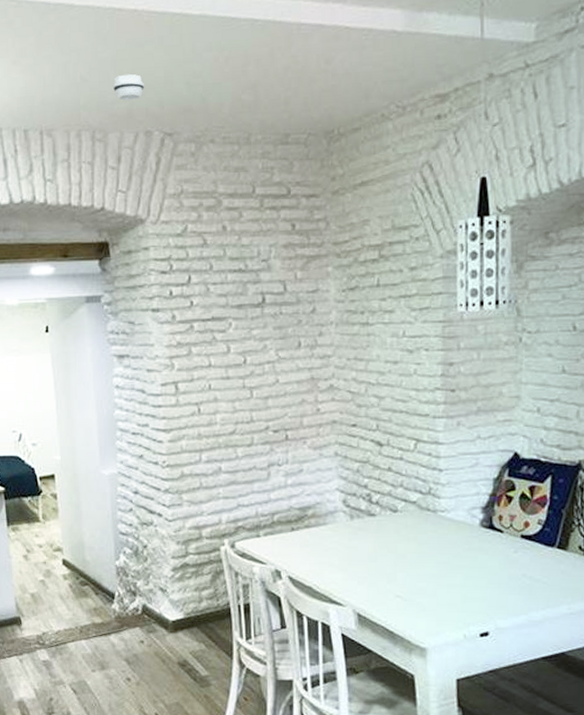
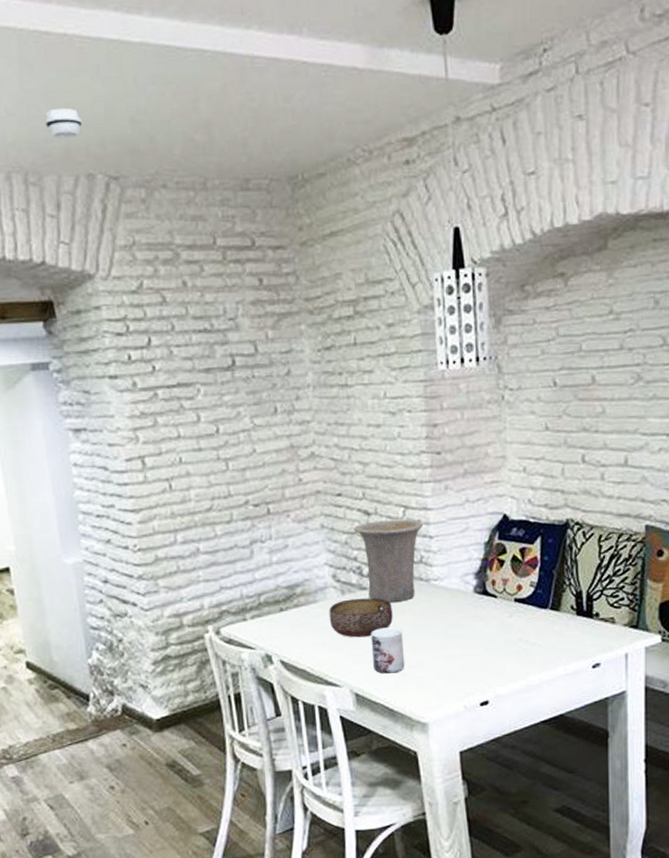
bowl: none [337,524,399,561] -> present [328,598,393,638]
vase: none [366,452,434,530] -> present [354,519,423,602]
mug: none [376,553,408,598] -> present [371,627,405,674]

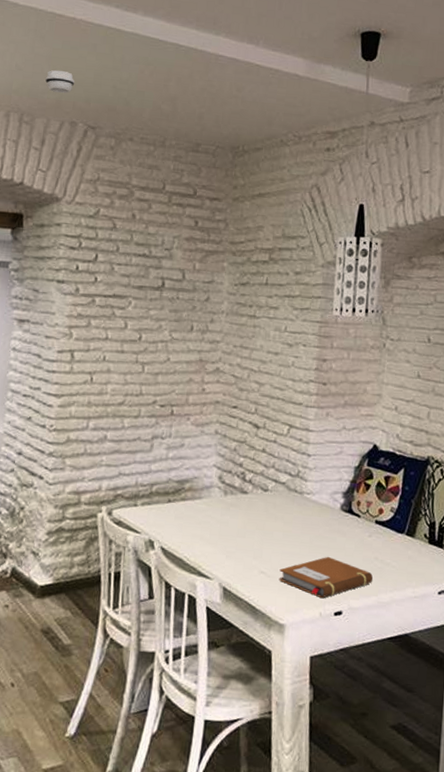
bowl: present [328,598,393,638] -> none [210,500,267,537]
vase: present [354,519,423,602] -> none [243,434,304,509]
mug: present [371,627,405,674] -> none [243,530,273,573]
notebook: none [414,644,519,691] -> present [279,556,374,599]

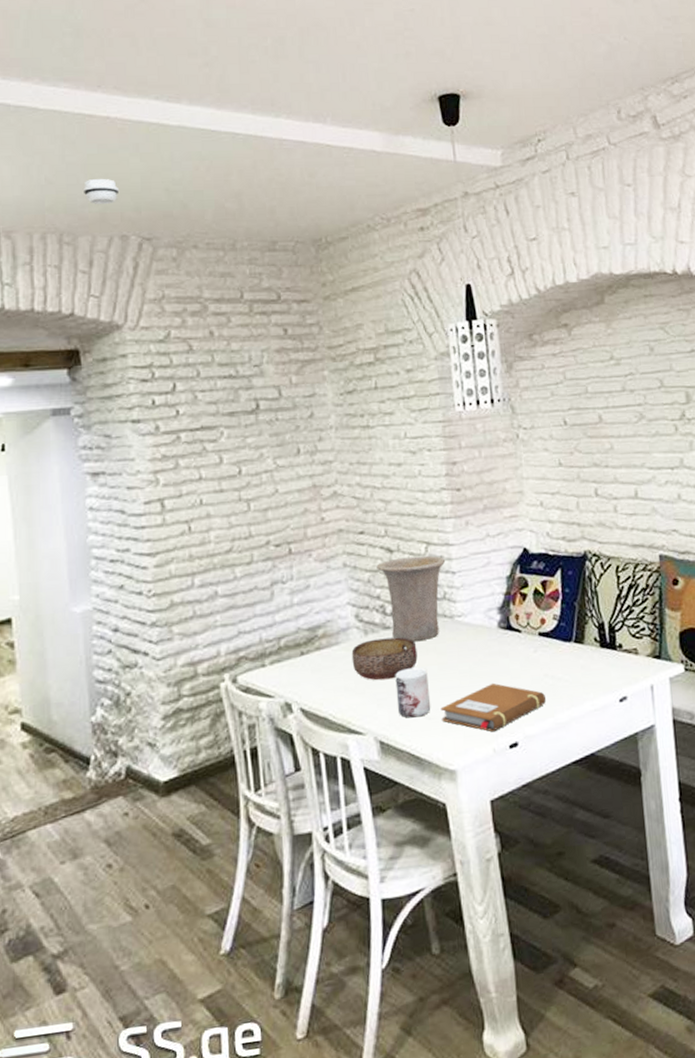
bowl: none [210,500,267,537] -> present [351,637,418,680]
vase: none [243,434,304,509] -> present [376,555,446,641]
mug: none [243,530,273,573] -> present [395,667,431,718]

